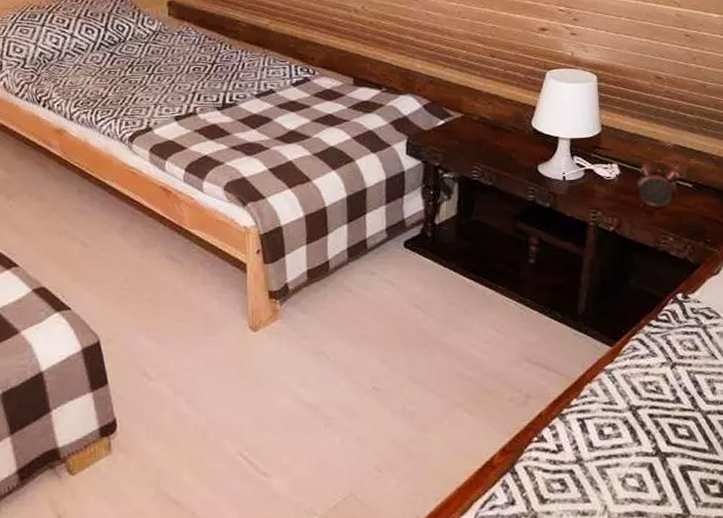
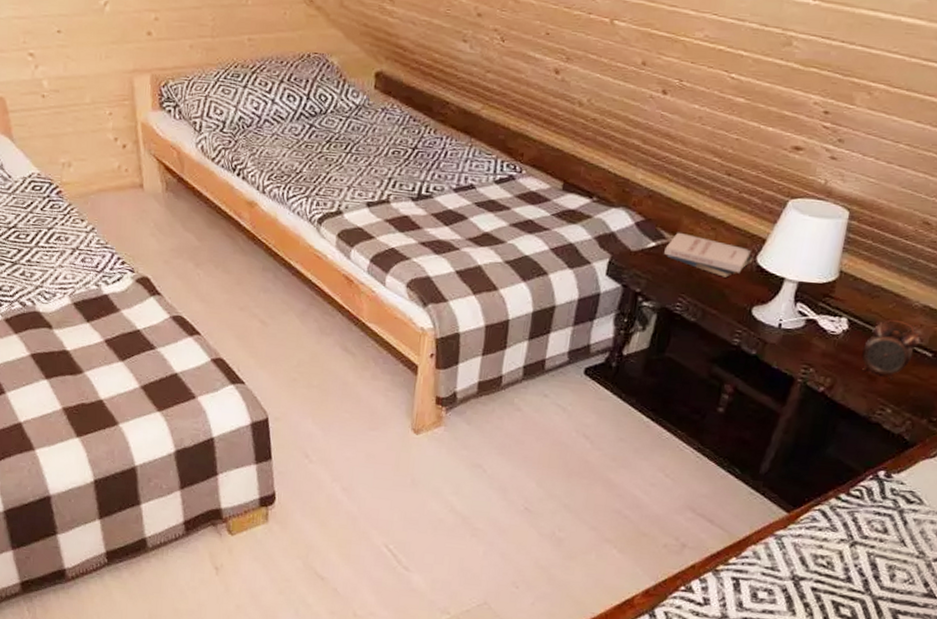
books: none [453,109,529,143] -> present [664,232,754,278]

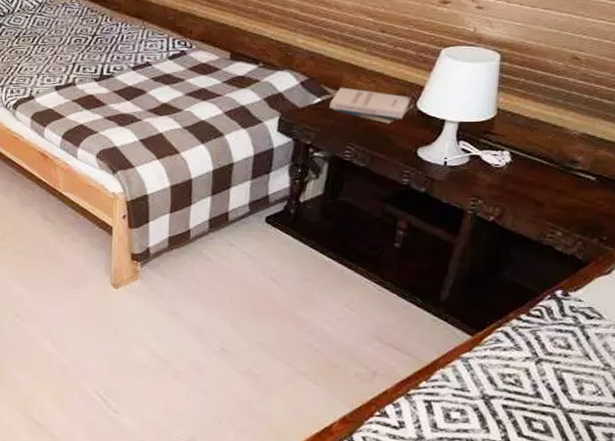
alarm clock: present [862,319,920,379] -> none [527,148,582,204]

